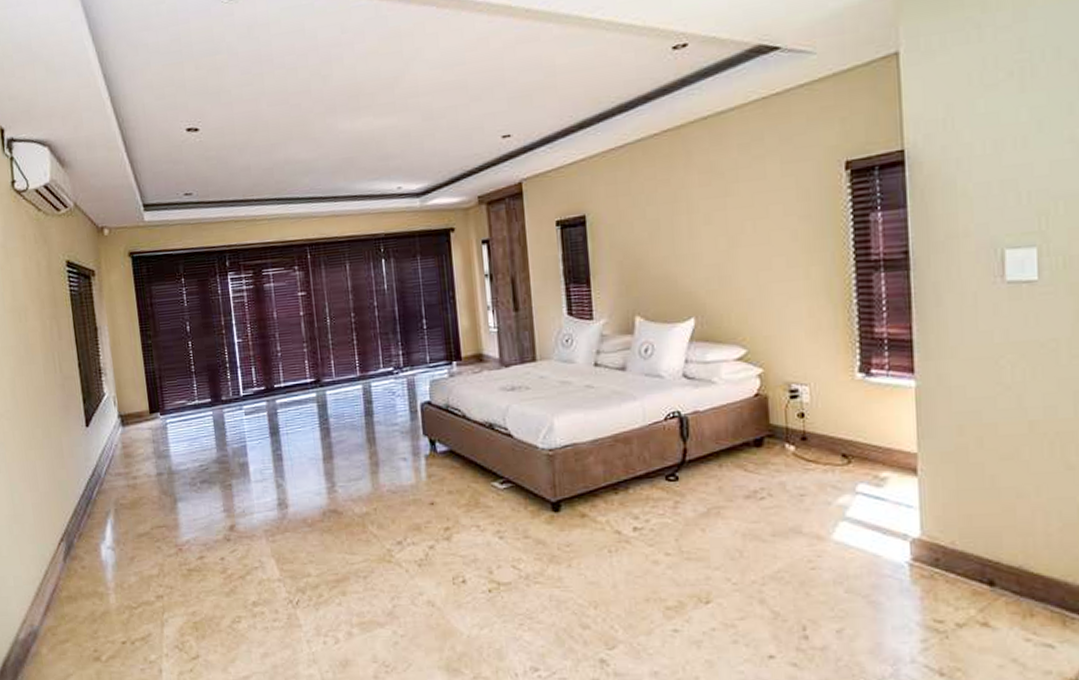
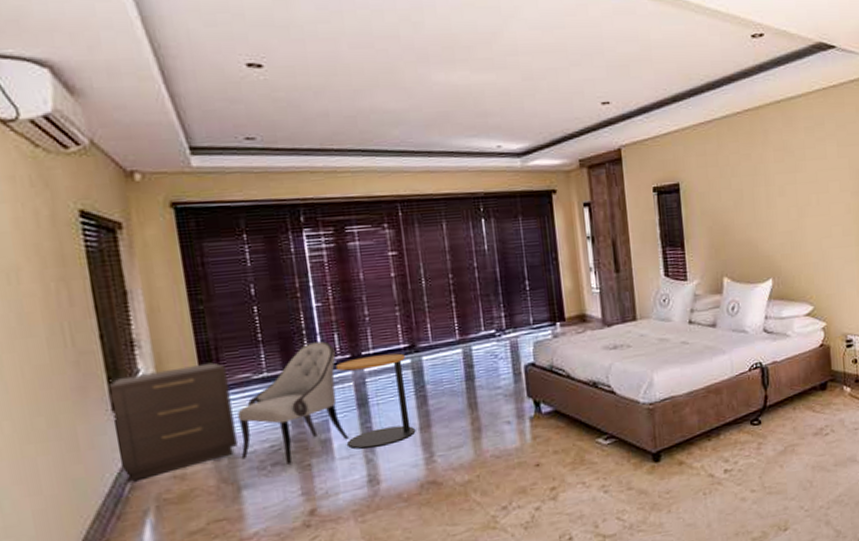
dresser: none [83,389,176,489] -> present [108,362,239,485]
armchair: none [175,374,262,483] -> present [238,341,349,465]
side table: none [252,387,320,474] -> present [335,353,416,450]

